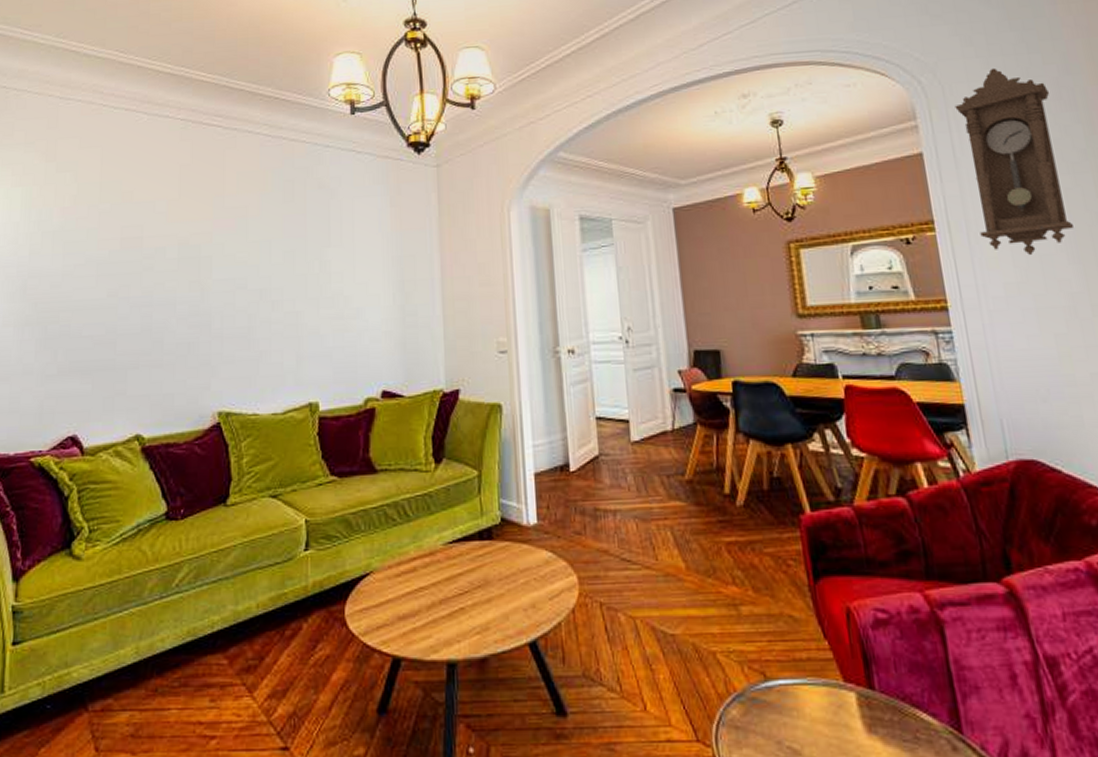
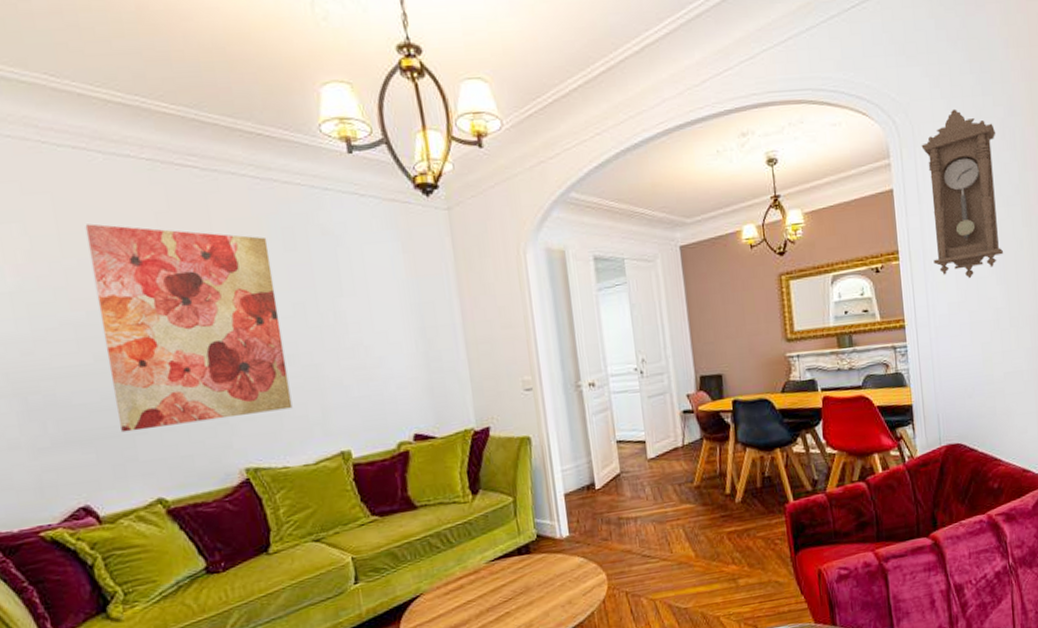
wall art: none [116,174,270,366] -> present [85,223,293,433]

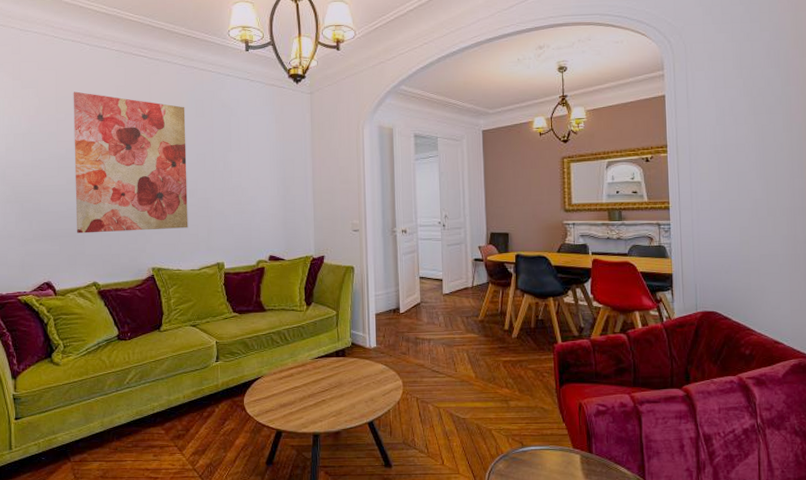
pendulum clock: present [921,109,1003,278] -> none [692,32,764,172]

